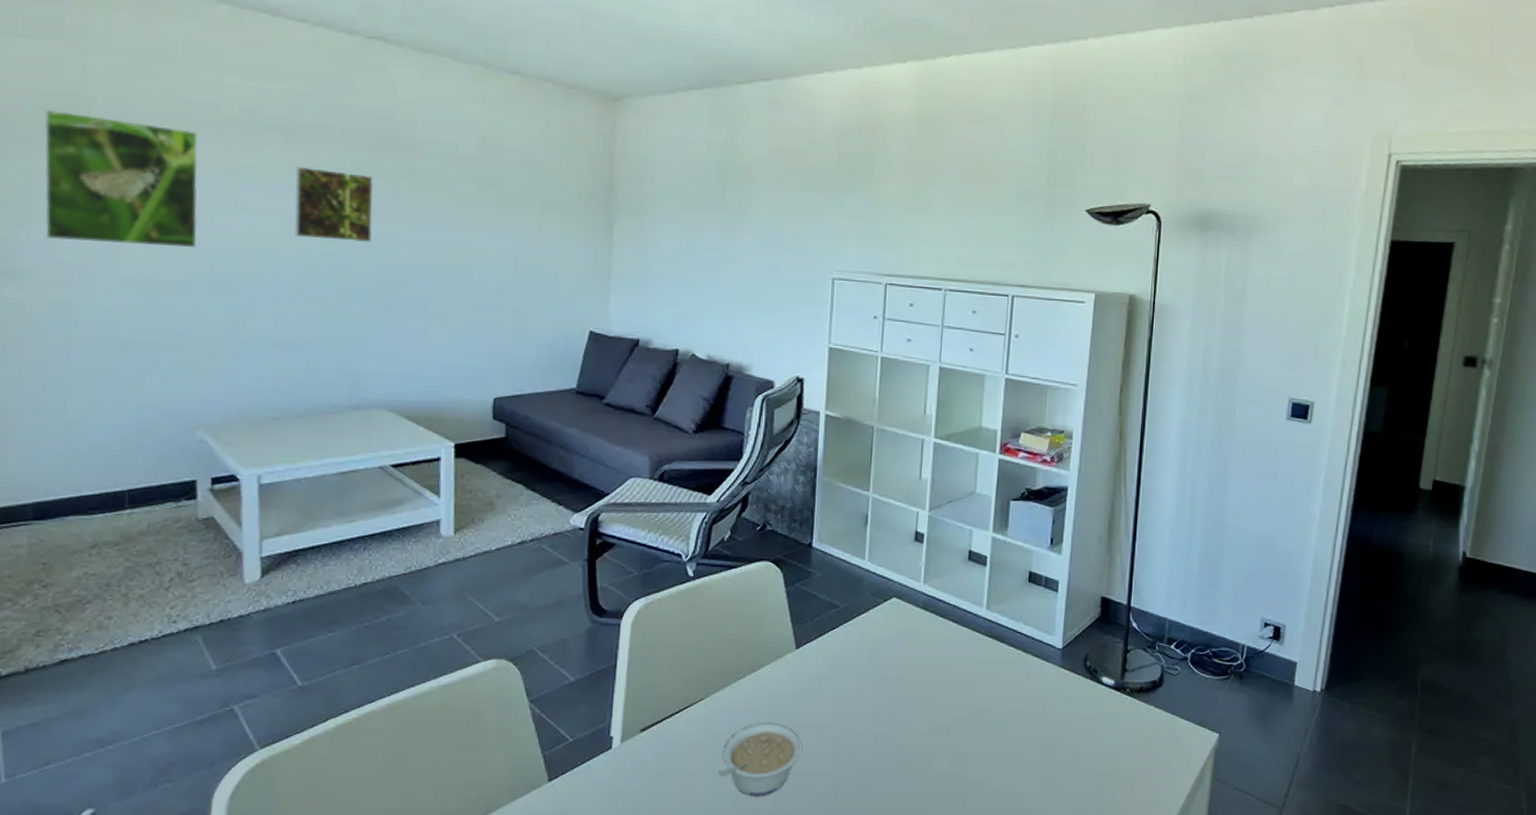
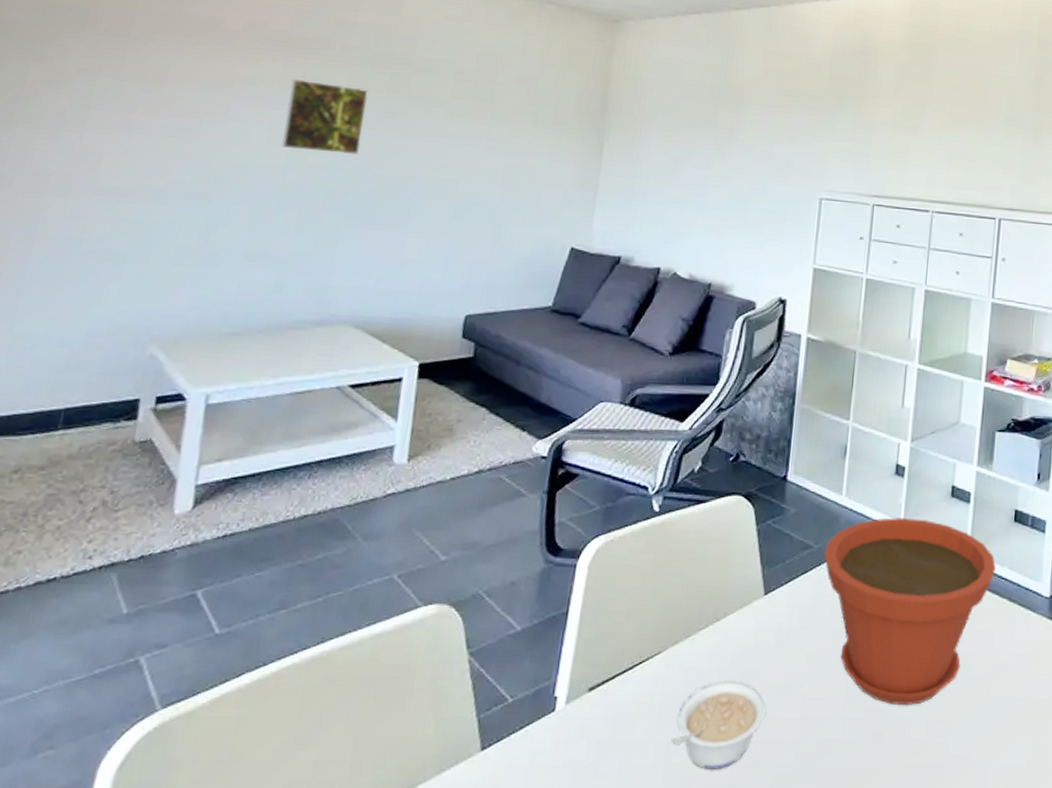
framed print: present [44,109,198,248] -> none [27,19,198,157]
plant pot: none [850,579,1012,742] -> present [824,517,997,705]

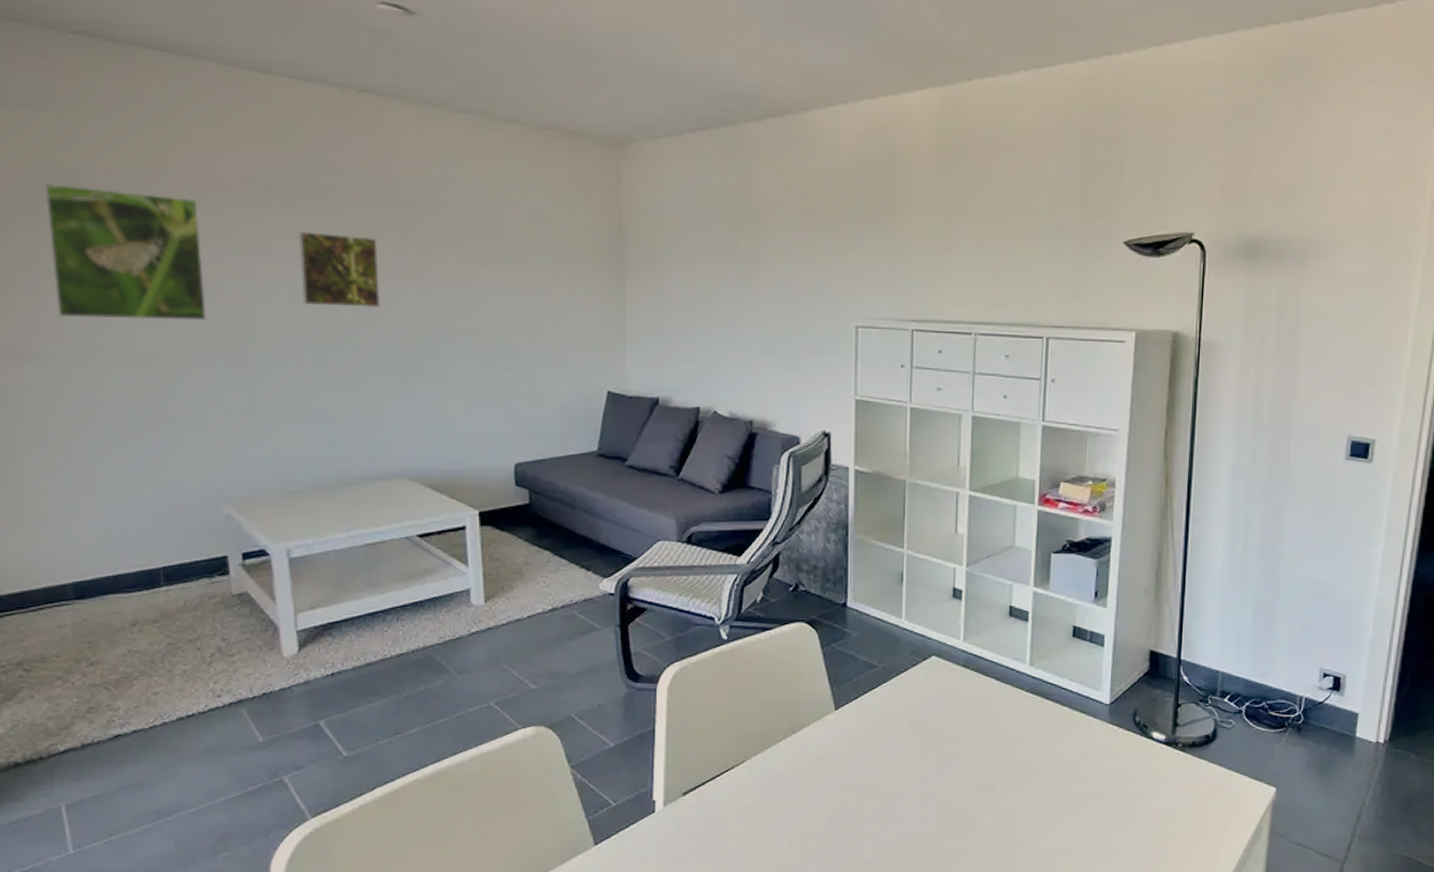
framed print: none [27,19,198,157] -> present [44,183,207,321]
legume: present [671,680,766,770] -> none [762,783,846,857]
plant pot: present [824,517,997,705] -> none [889,636,1057,800]

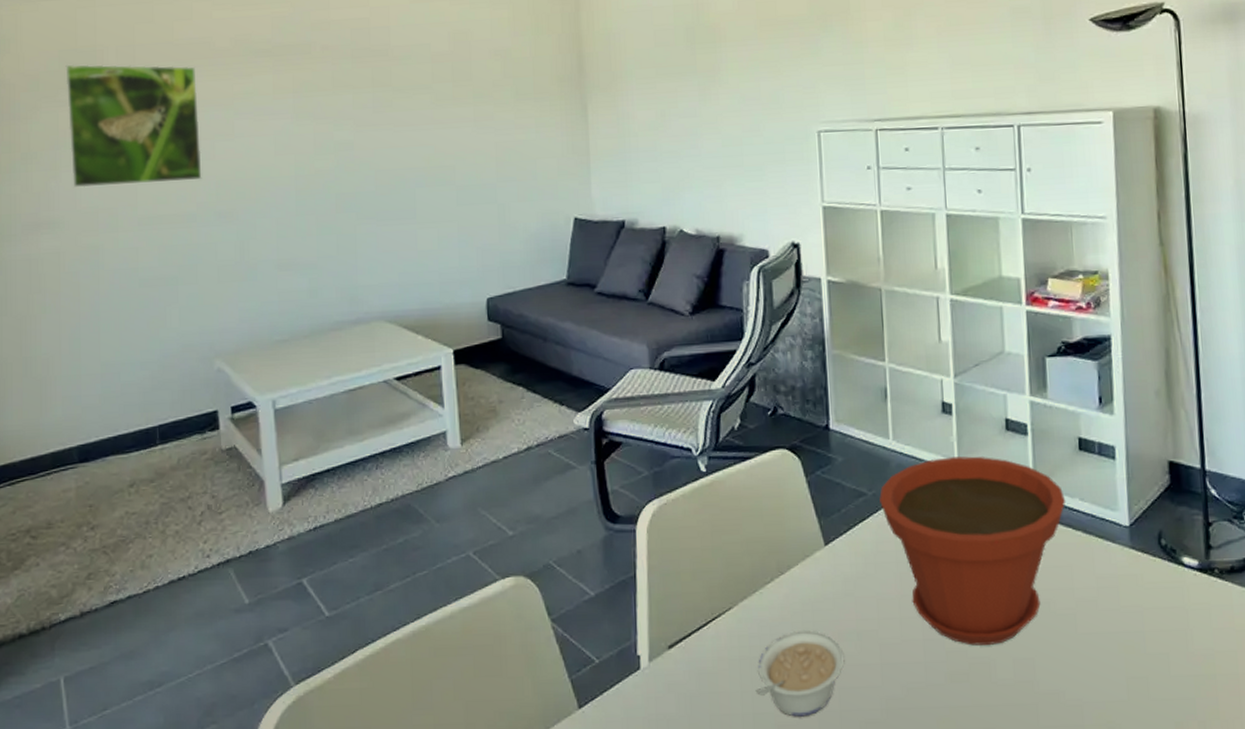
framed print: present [298,231,381,307] -> none [284,86,359,156]
legume: none [762,783,846,857] -> present [755,630,845,717]
plant pot: none [889,636,1057,800] -> present [879,455,1066,646]

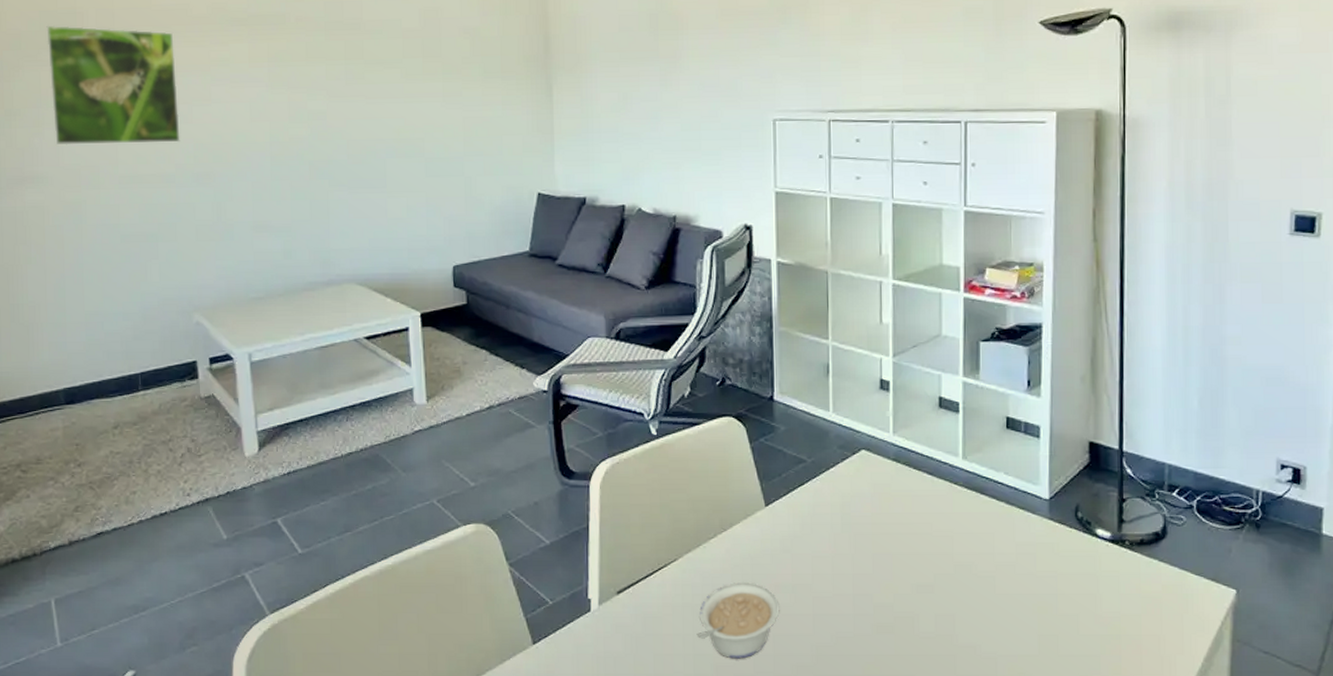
plant pot: present [879,455,1066,646] -> none [818,429,992,601]

